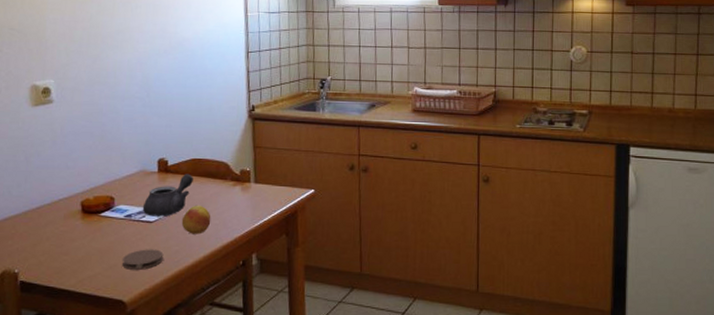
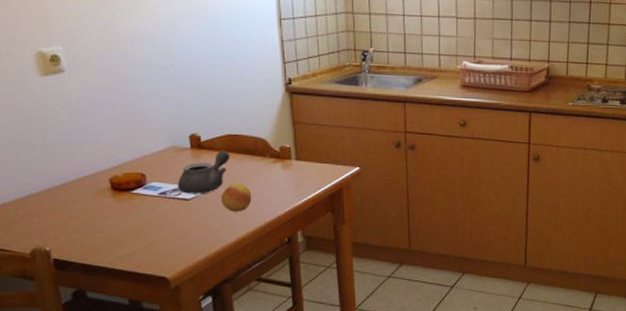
coaster: present [122,249,164,270] -> none [160,226,205,247]

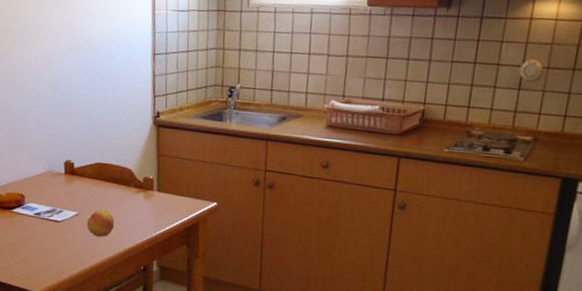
teapot: present [177,150,230,194] -> none [50,177,98,218]

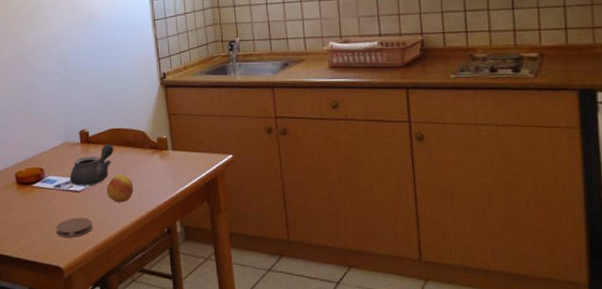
coaster: none [32,246,70,266] -> present [55,217,93,237]
teapot: none [50,177,98,218] -> present [69,144,113,186]

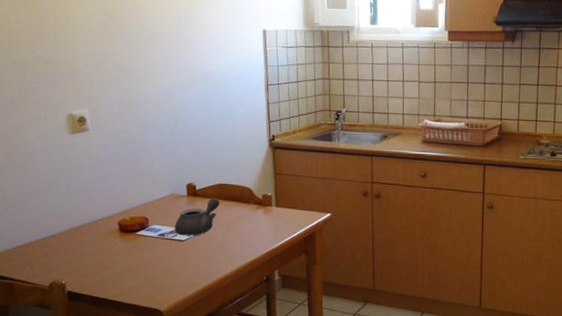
coaster: present [55,217,93,237] -> none [157,264,195,283]
fruit: present [106,174,134,203] -> none [210,226,237,252]

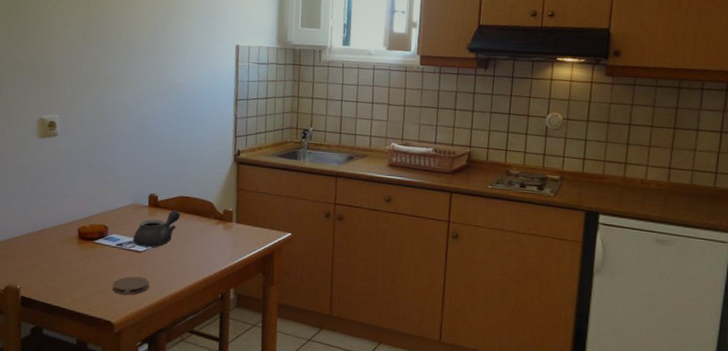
coaster: none [157,264,195,283] -> present [112,276,150,295]

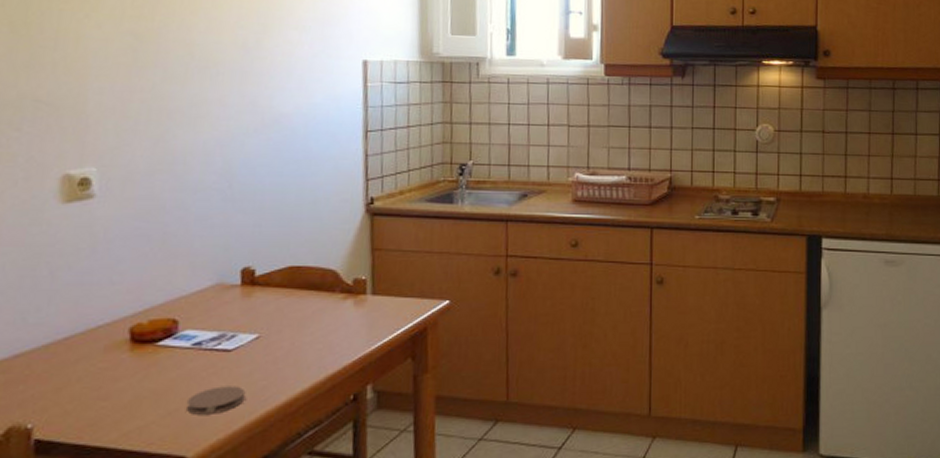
teapot: present [132,209,180,248] -> none [217,286,290,343]

